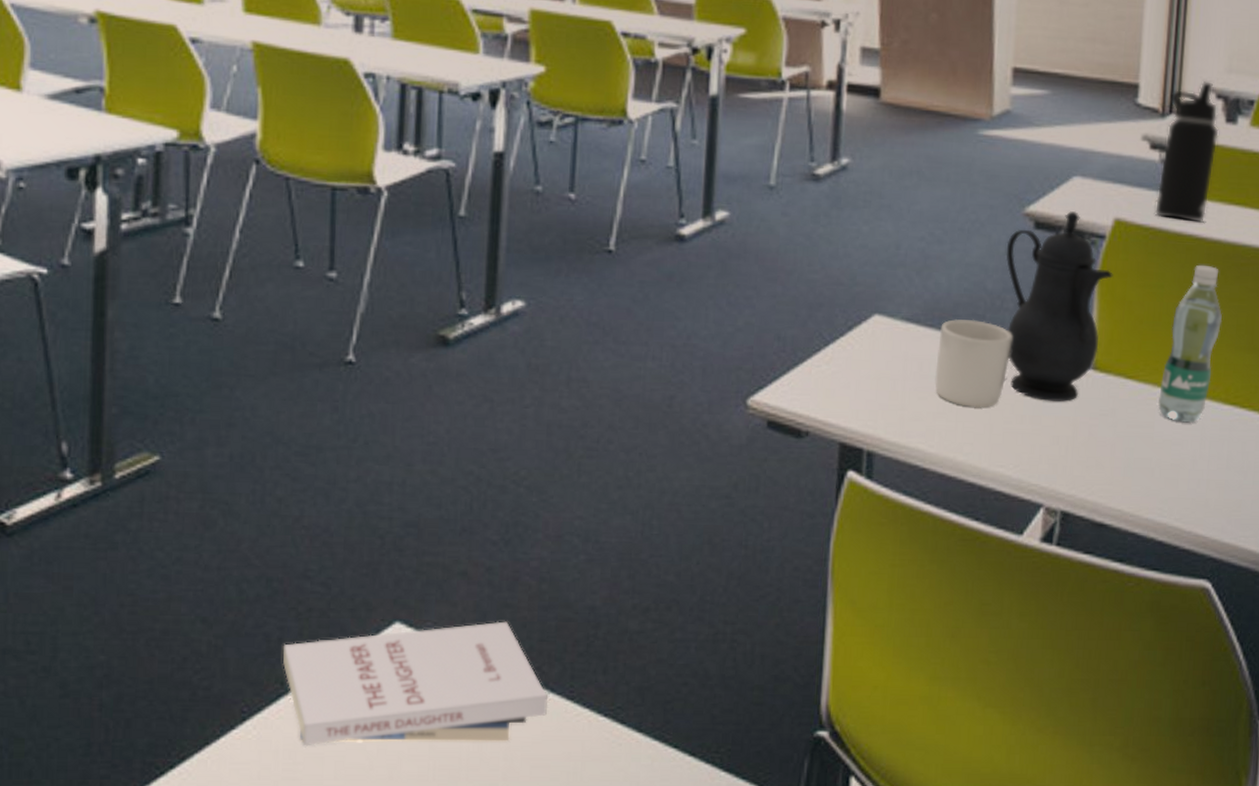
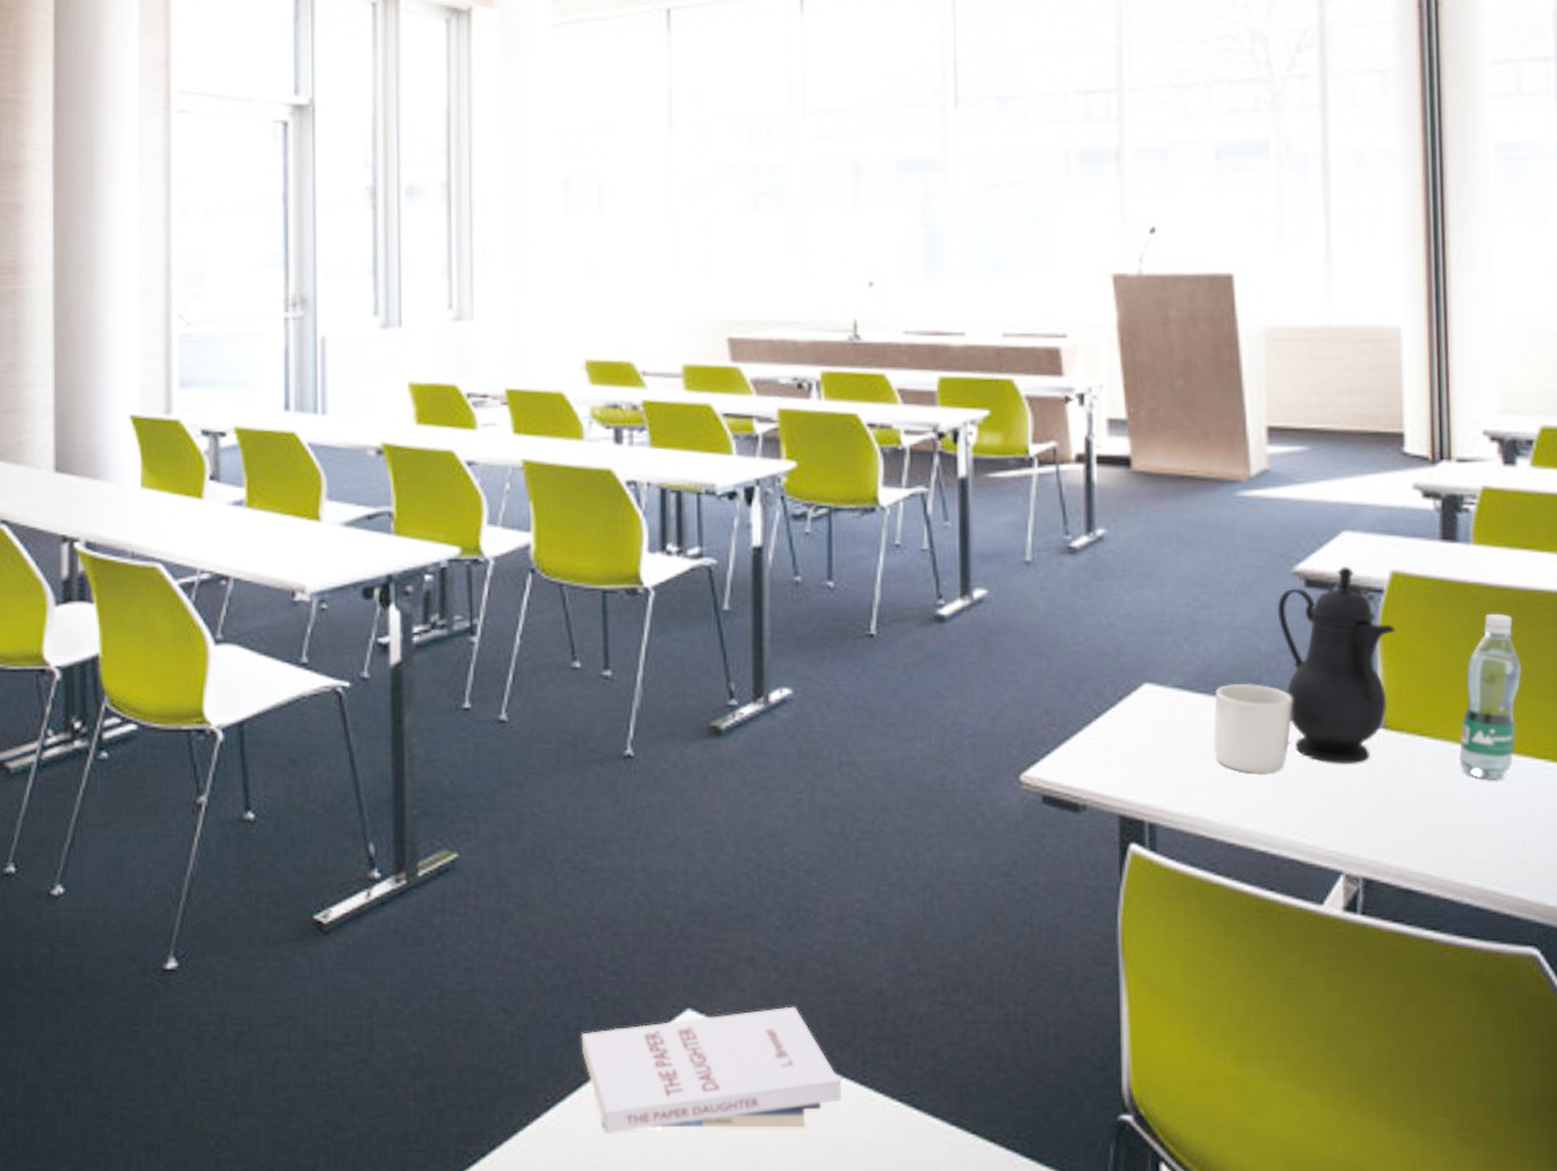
water bottle: present [1154,80,1219,223] -> none [1434,423,1497,570]

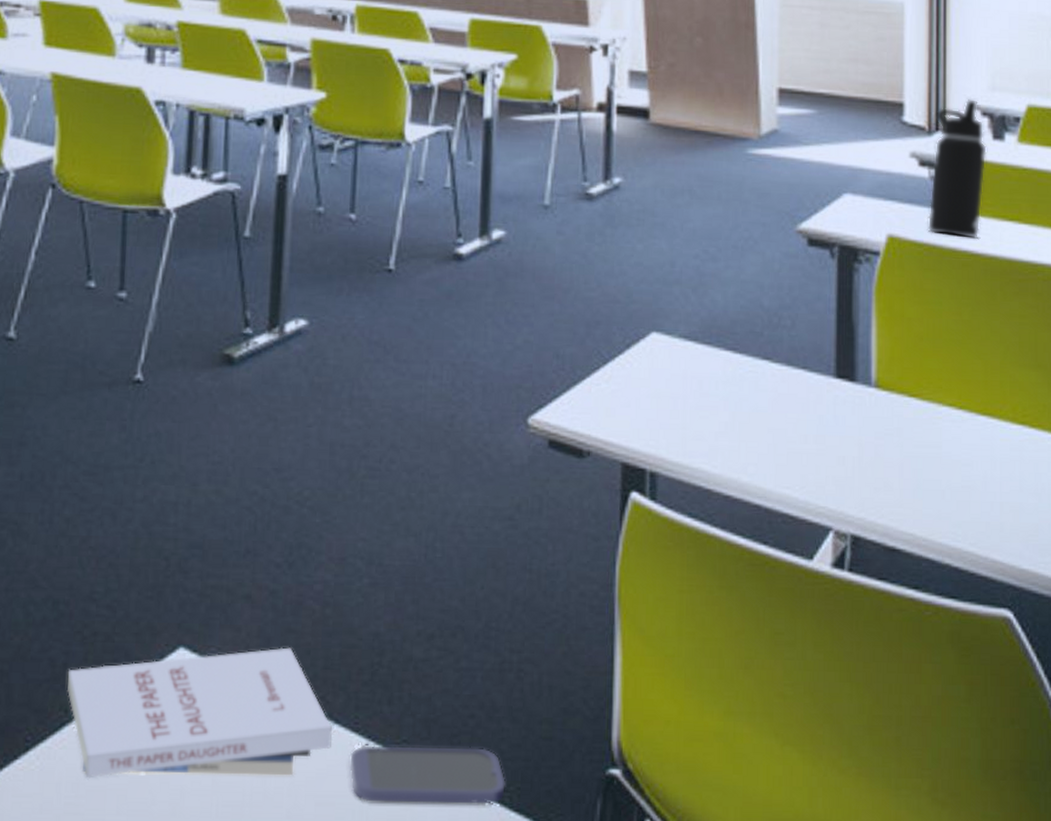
mobile phone: none [860,1096,1018,1151] -> present [349,745,507,805]
mug: present [1213,684,1293,774] -> none [715,337,792,428]
coffeepot: present [1277,567,1396,763] -> none [781,228,890,421]
water bottle: none [1434,423,1497,570] -> present [927,98,987,238]
bottle: present [1459,613,1521,780] -> none [945,280,1003,443]

